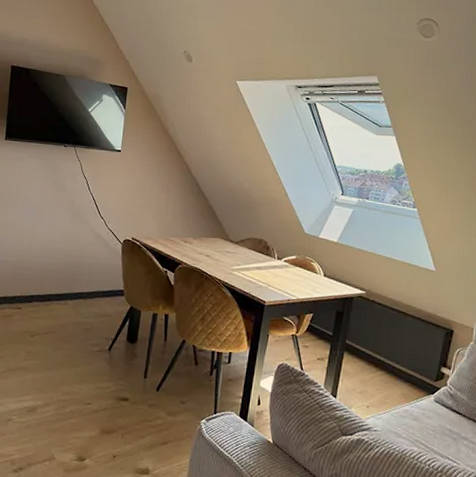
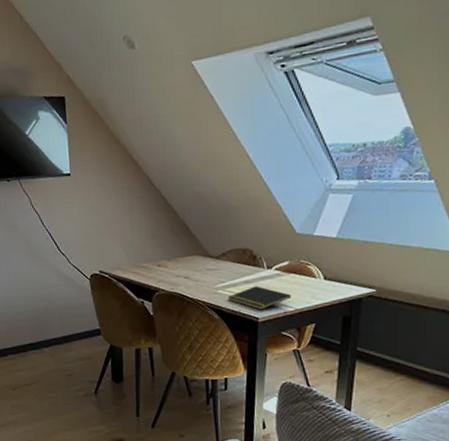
notepad: none [241,273,296,295] -> present [227,286,292,310]

